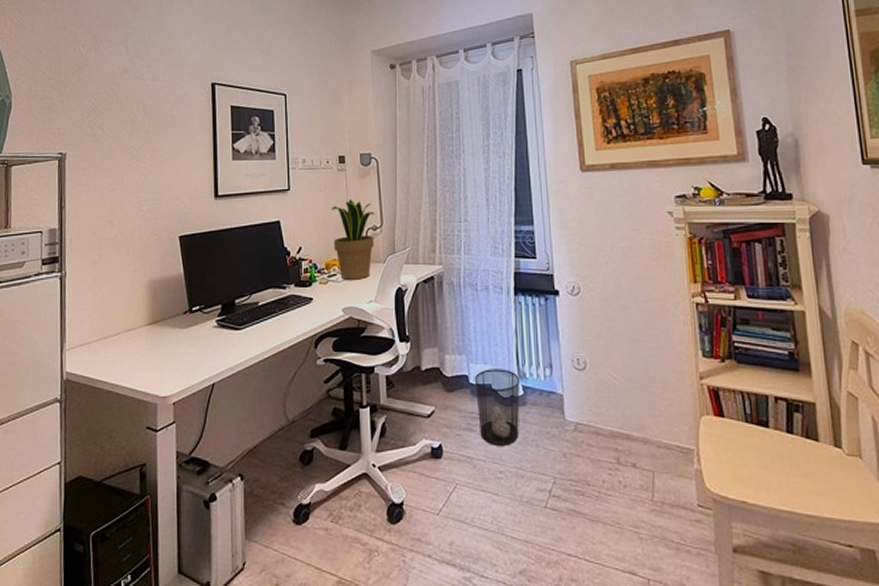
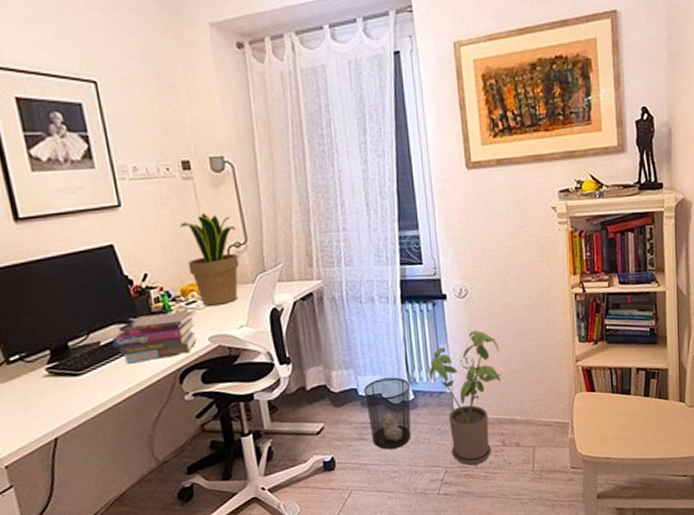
books: none [267,283,336,325] -> present [111,310,198,364]
house plant: none [539,330,616,481] -> present [428,330,502,466]

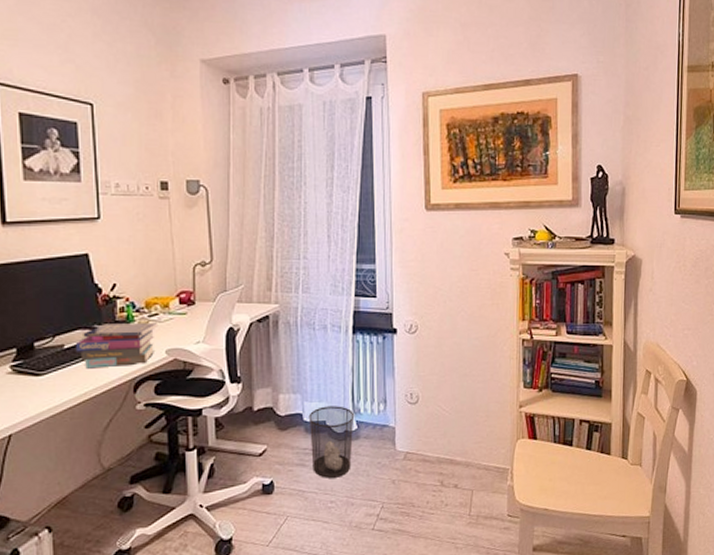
potted plant: present [179,212,240,306] -> none [151,231,203,320]
house plant: present [428,330,502,466] -> none [373,366,445,503]

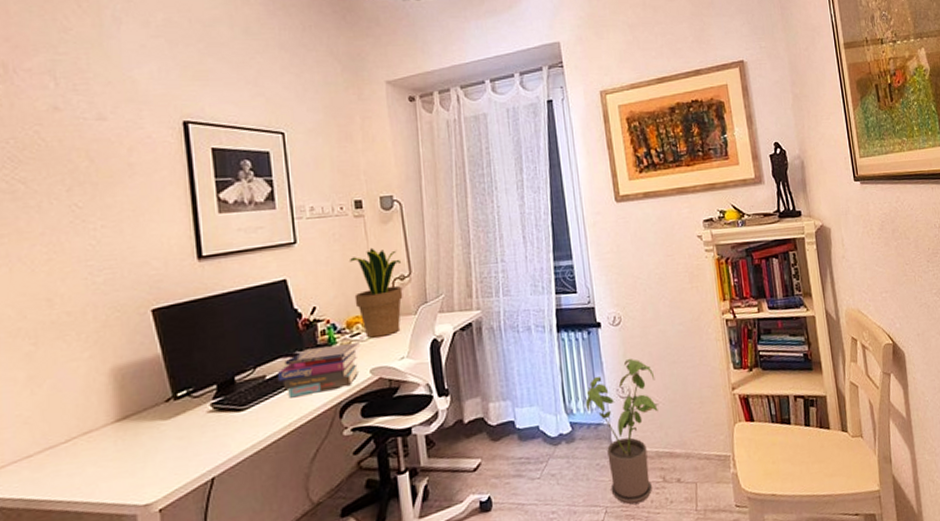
potted plant: none [151,231,203,320] -> present [348,247,403,338]
waste bin: present [308,406,355,478] -> none [520,408,570,488]
house plant: none [373,366,445,503] -> present [585,358,659,505]

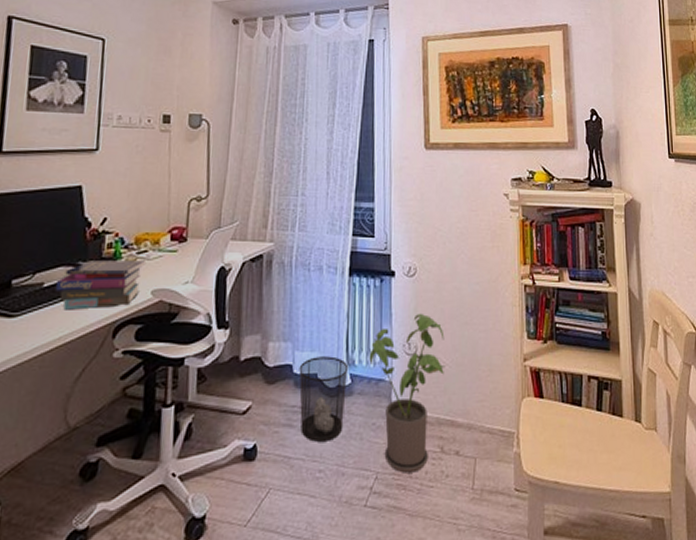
potted plant: present [348,247,403,338] -> none [147,164,200,257]
waste bin: none [520,408,570,488] -> present [299,356,349,442]

